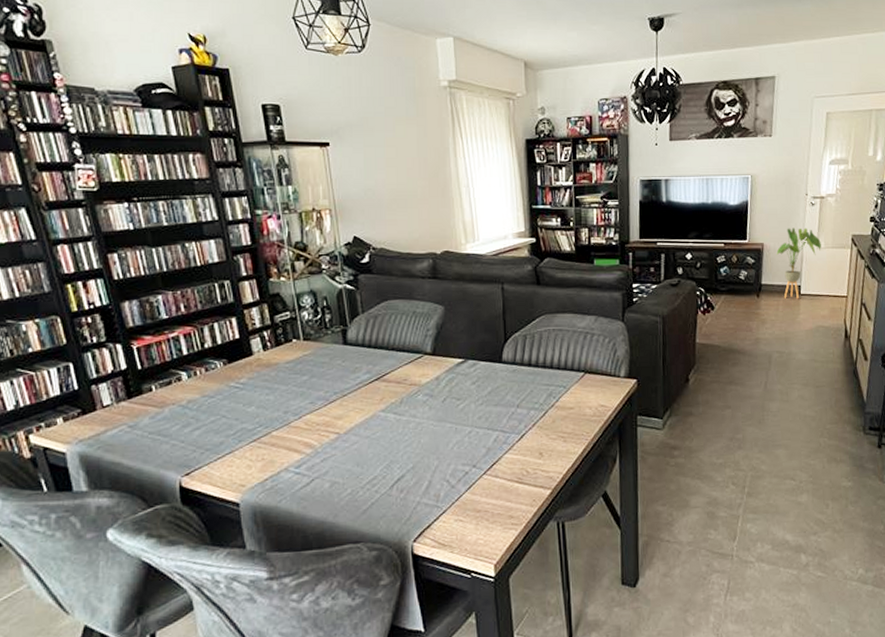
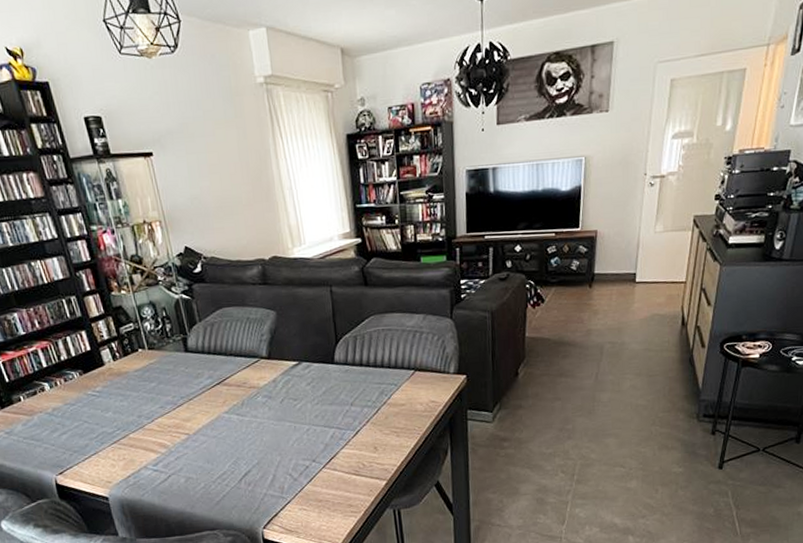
house plant: present [776,228,821,299] -> none [611,211,660,288]

